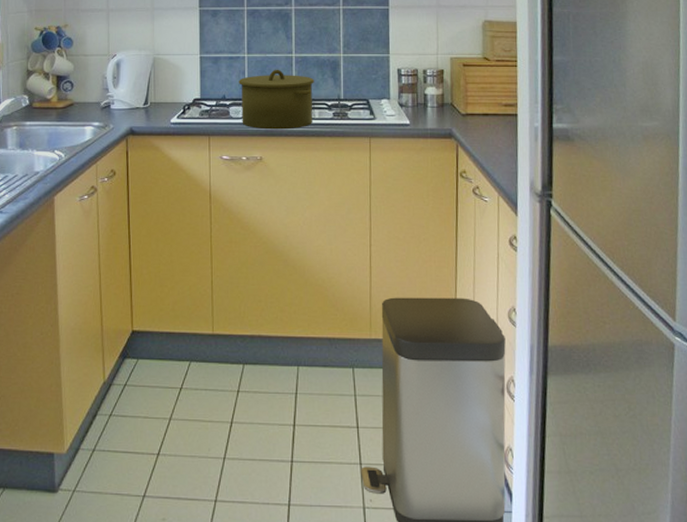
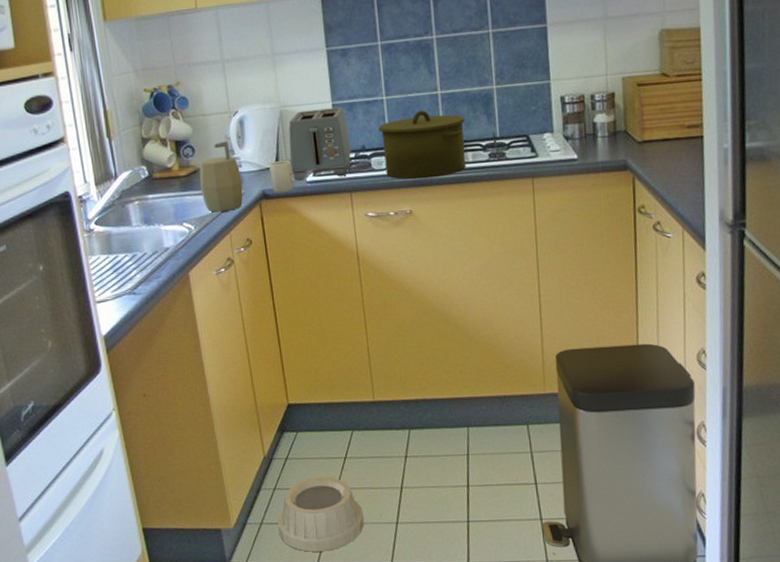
soap dispenser: none [74,80,113,143] -> present [199,141,243,213]
pet bowl: none [109,405,193,483] -> present [277,476,365,552]
mug: none [139,101,160,131] -> present [269,159,295,194]
toaster: none [158,60,213,121] -> present [288,107,352,181]

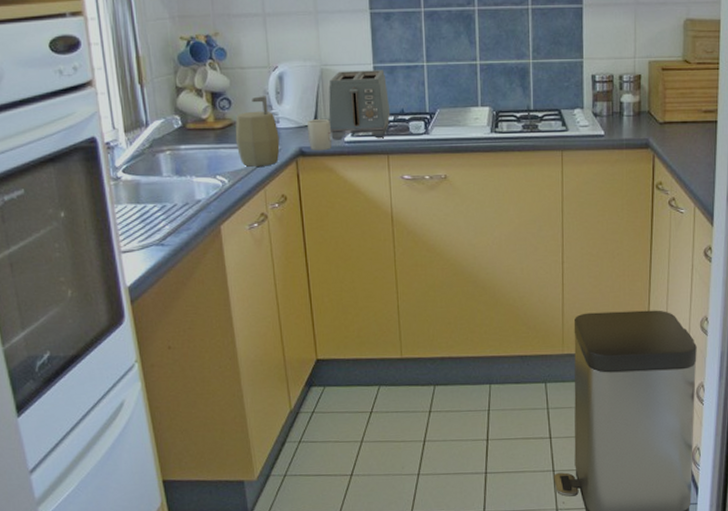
pet bowl: present [277,476,365,552] -> none [301,430,387,503]
cooking pot: present [378,110,466,180] -> none [417,78,501,146]

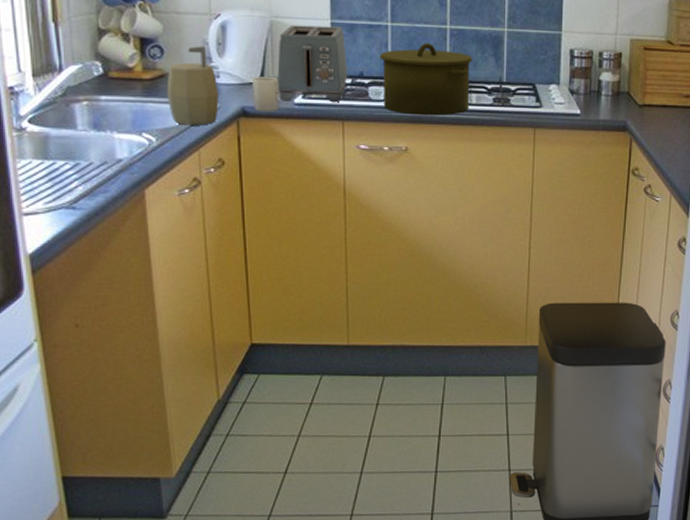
cooking pot: none [417,78,501,146] -> present [379,42,472,116]

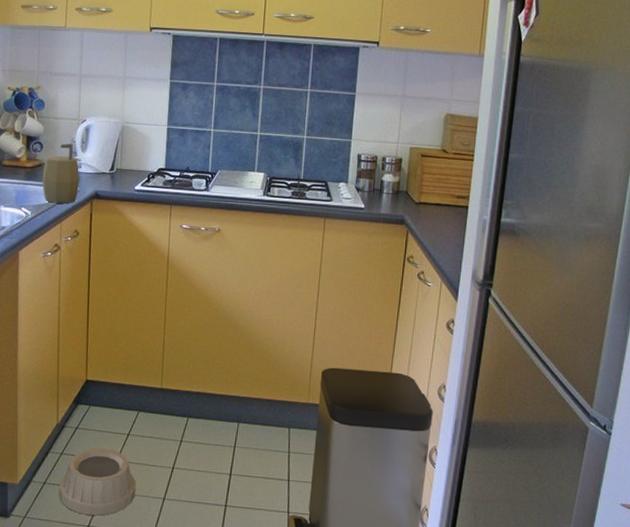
pet bowl: none [227,423,326,503] -> present [58,448,136,516]
mug: present [253,75,280,113] -> none [104,167,126,196]
toaster: present [277,25,348,103] -> none [123,129,178,191]
cooking pot: present [379,42,472,116] -> none [203,145,276,205]

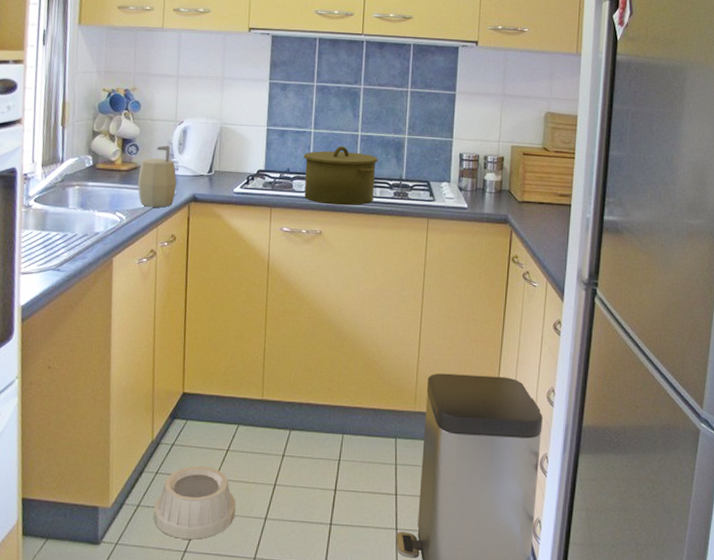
cooking pot: none [203,145,276,205] -> present [303,146,378,206]

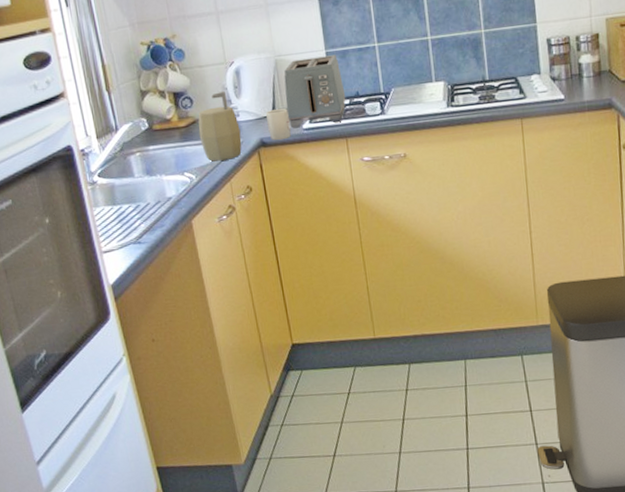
pet bowl: present [153,465,236,540] -> none [286,411,369,484]
mug: none [202,169,224,199] -> present [266,108,292,141]
toaster: none [222,130,278,193] -> present [283,55,346,129]
cooking pot: present [303,146,378,206] -> none [371,55,457,125]

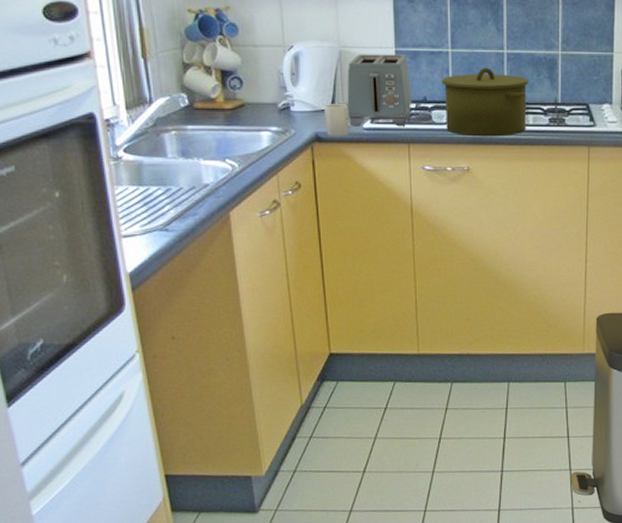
soap dispenser: present [198,91,242,162] -> none [246,76,294,151]
cooking pot: none [371,55,457,125] -> present [441,67,528,137]

